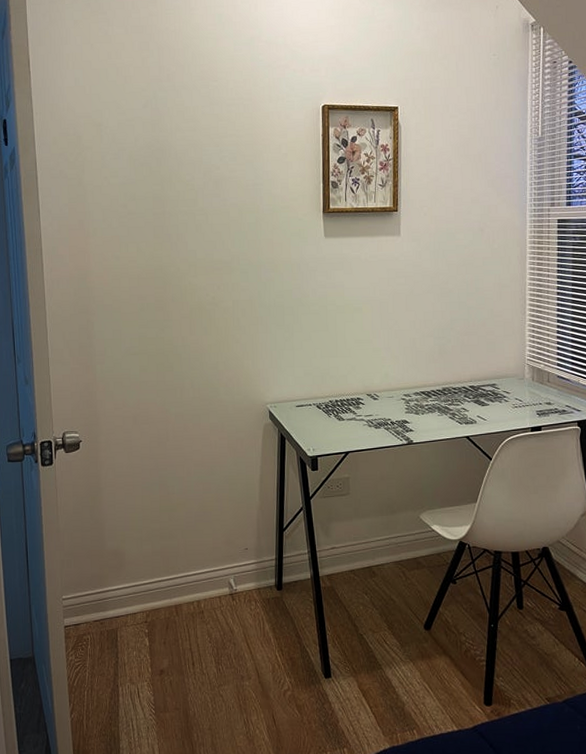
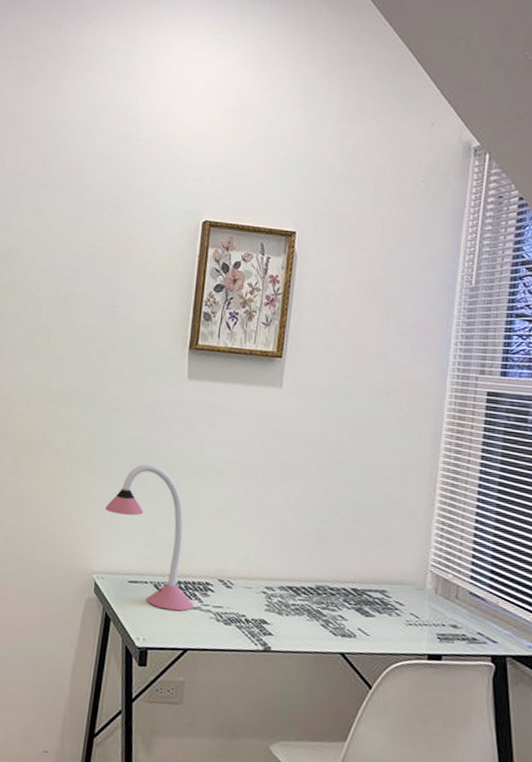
desk lamp: none [270,311,350,424] -> present [105,464,194,611]

